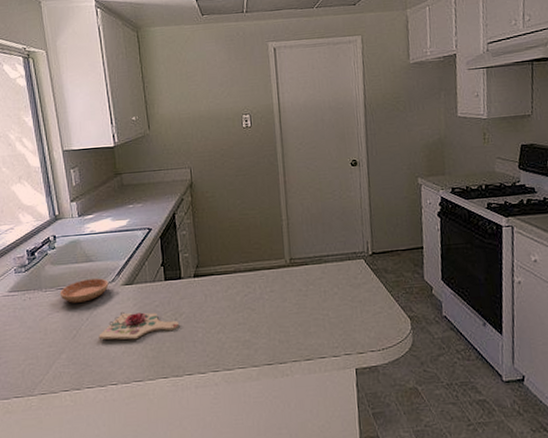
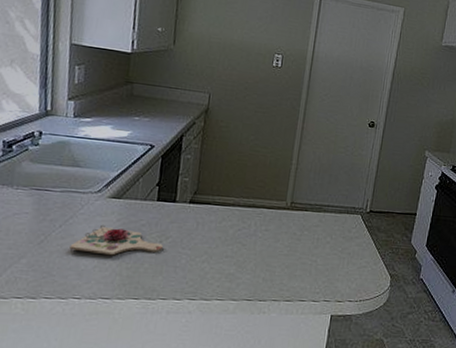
saucer: present [59,278,109,303] -> none [33,184,94,208]

